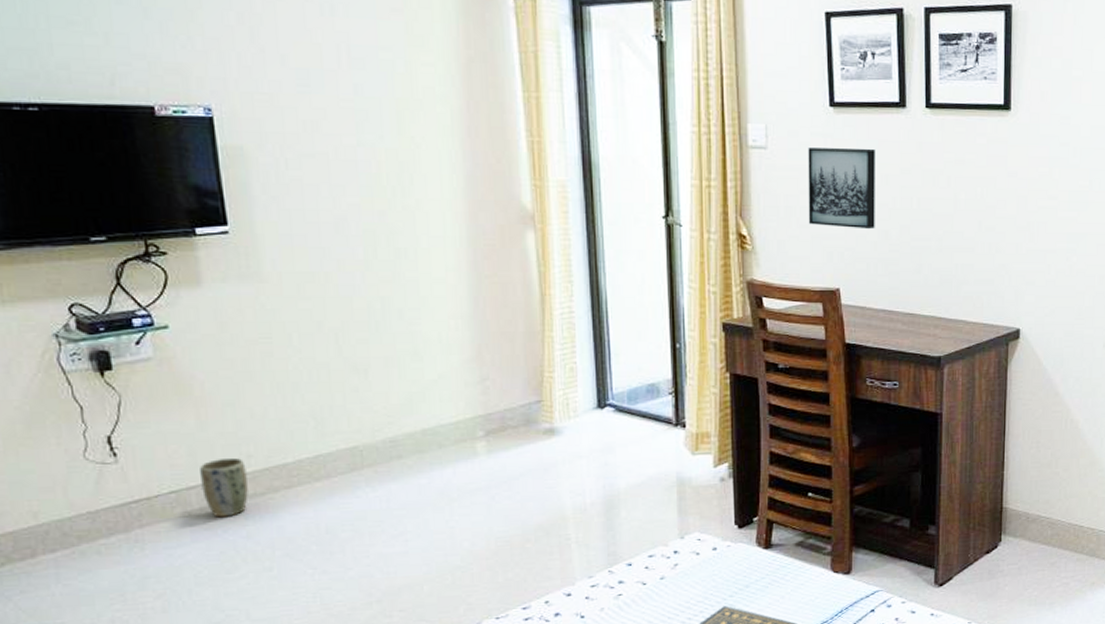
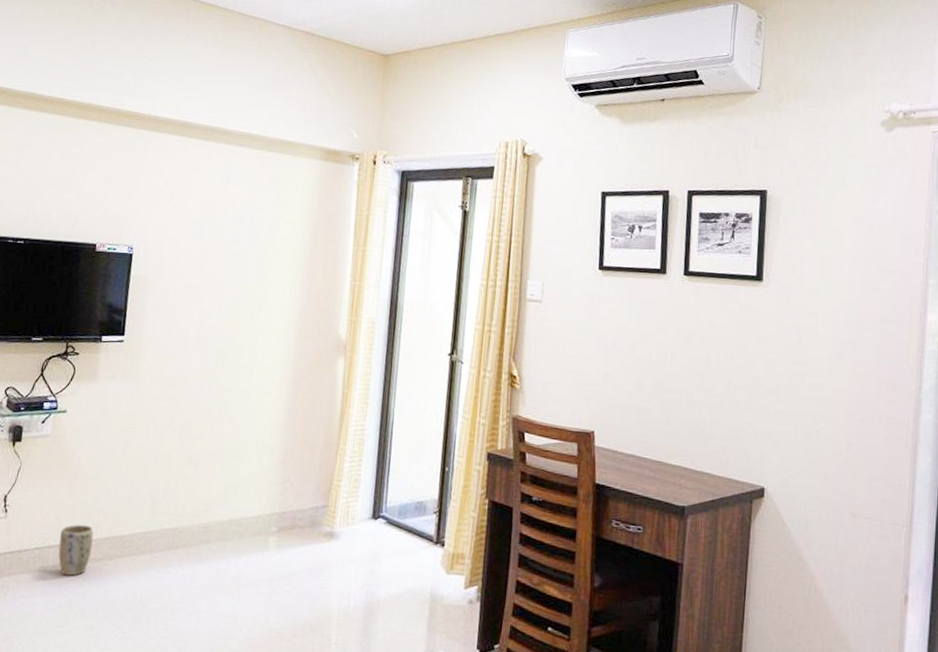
wall art: present [808,147,875,230] -> none [571,303,636,380]

